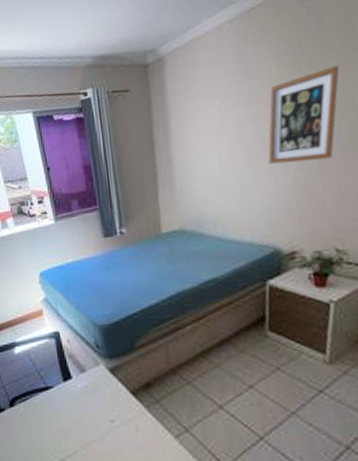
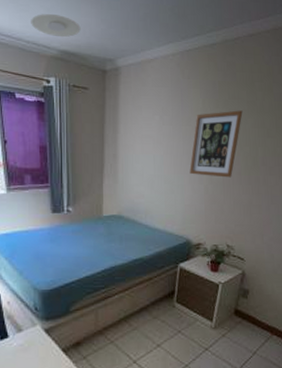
plate: none [61,18,115,44] -> present [31,14,81,38]

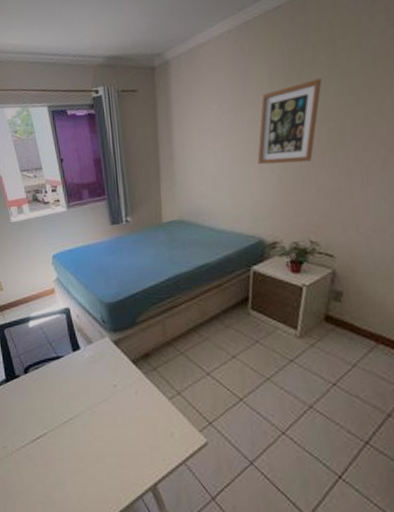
plate: present [31,14,81,38] -> none [75,19,125,44]

